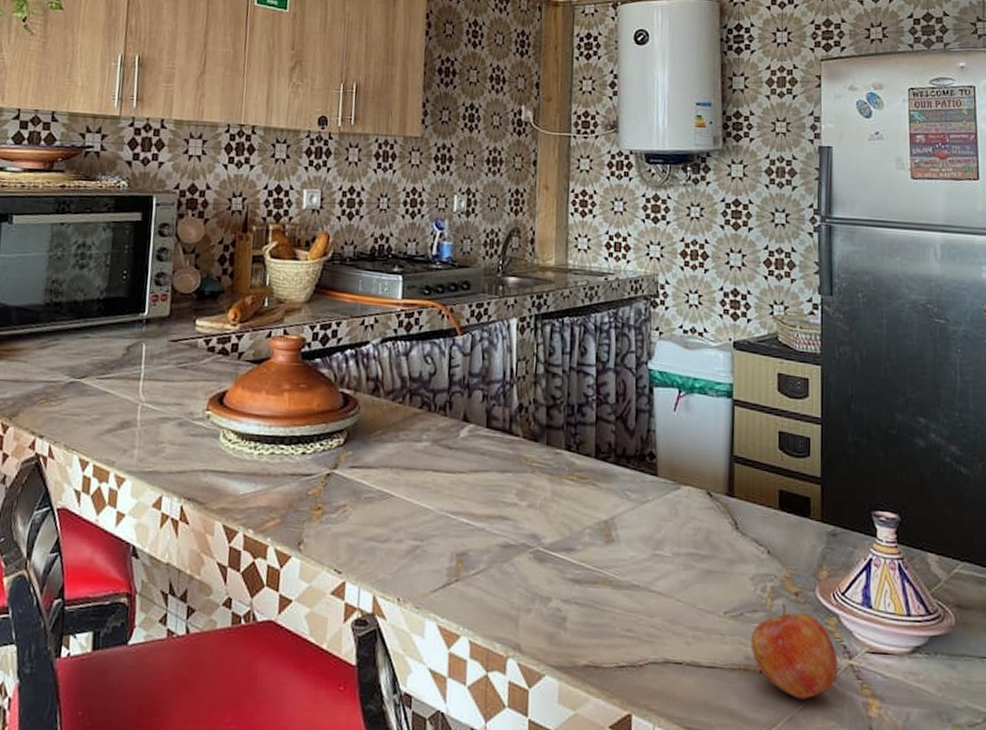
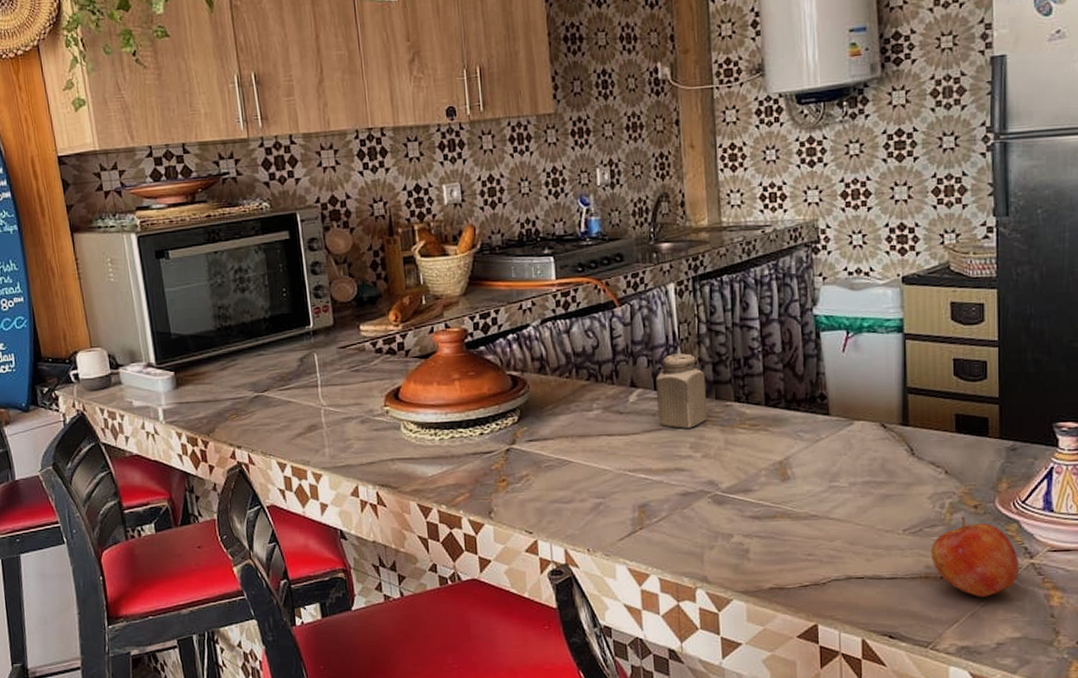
salt shaker: none [487,391,538,473] -> present [655,353,708,428]

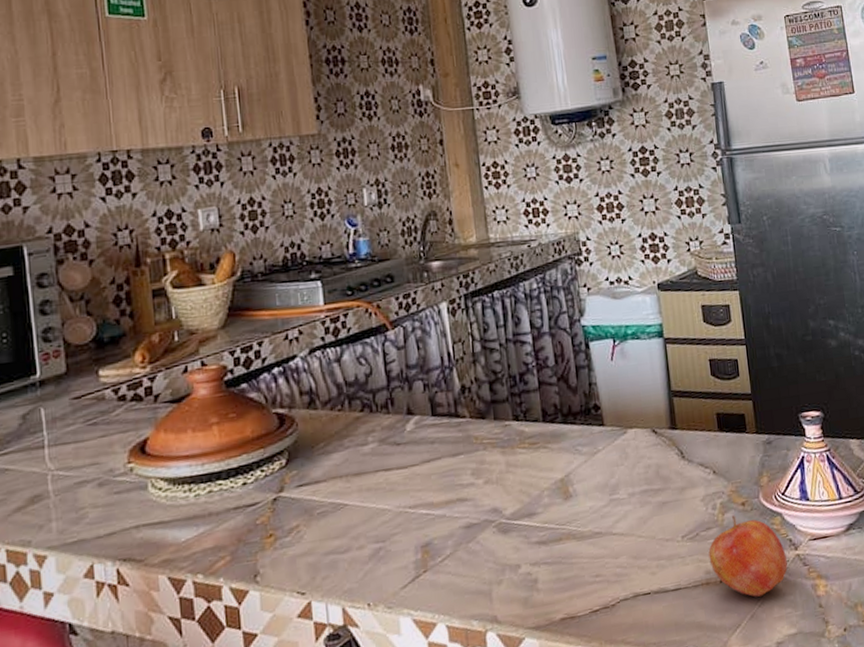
salt shaker: present [655,353,708,428] -> none [432,374,488,454]

